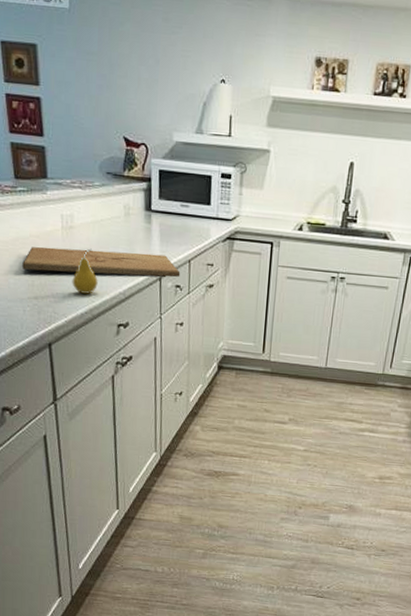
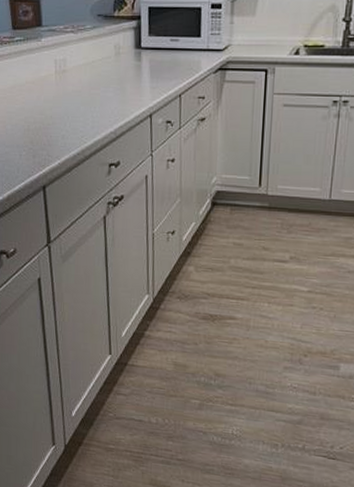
cutting board: present [22,247,181,278] -> none [19,91,171,116]
fruit: present [72,248,98,294] -> none [65,90,90,135]

